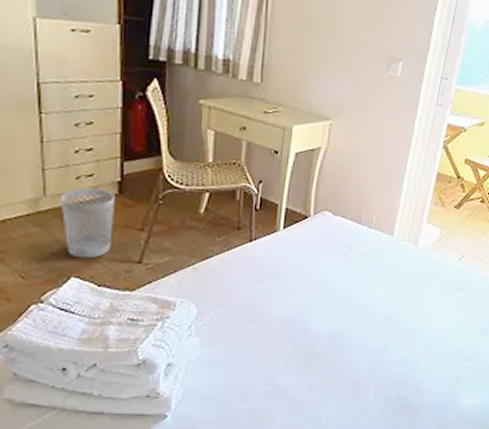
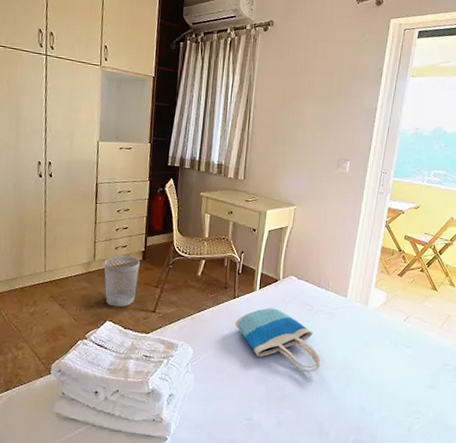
tote bag: none [252,251,360,326] -> present [235,308,321,373]

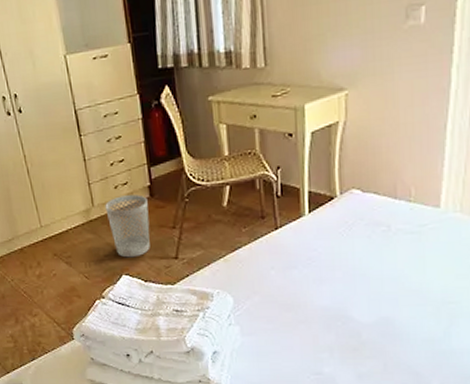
tote bag: present [235,308,321,373] -> none [282,235,409,312]

